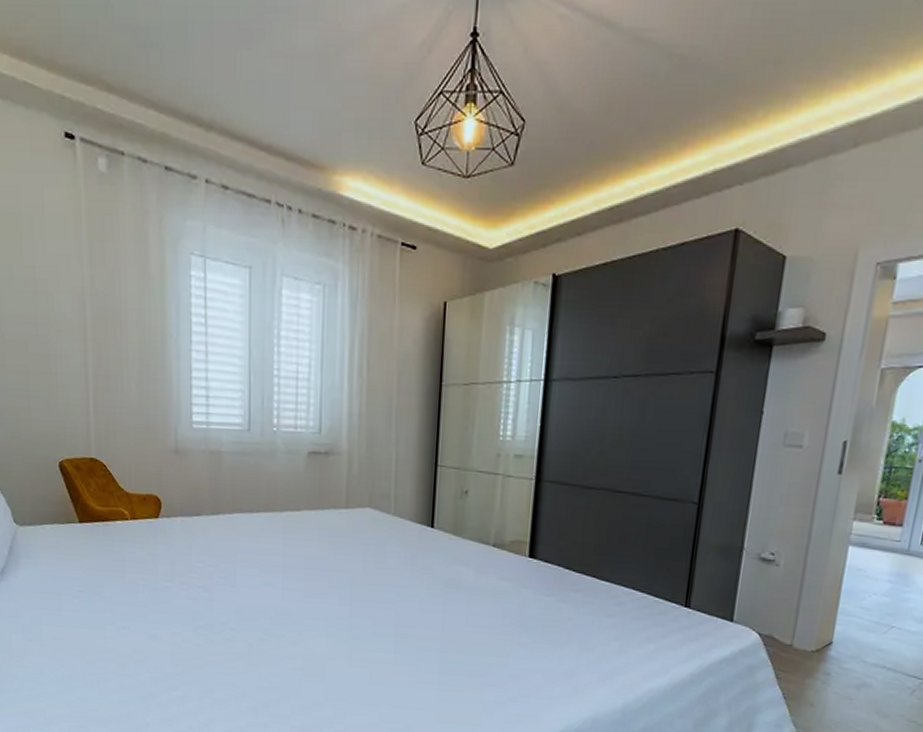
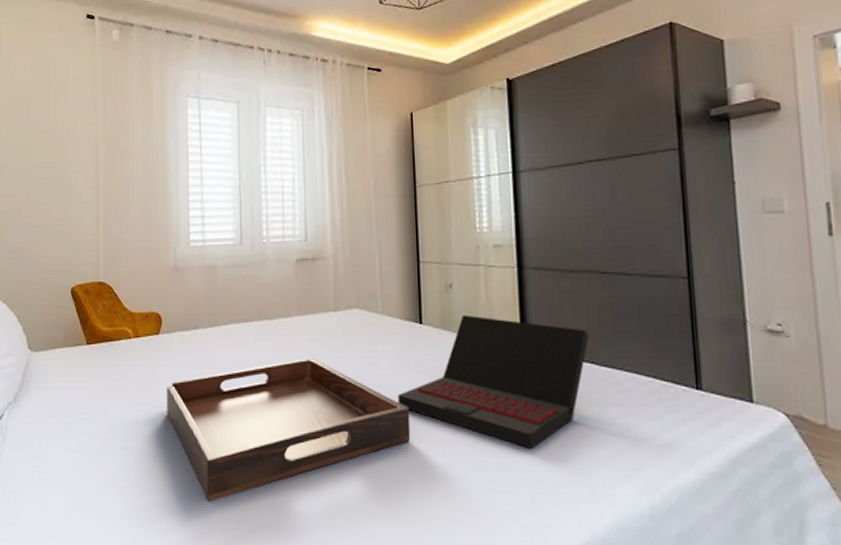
serving tray: none [167,553,413,681] -> present [167,358,411,502]
laptop: none [402,522,595,650] -> present [397,315,589,448]

